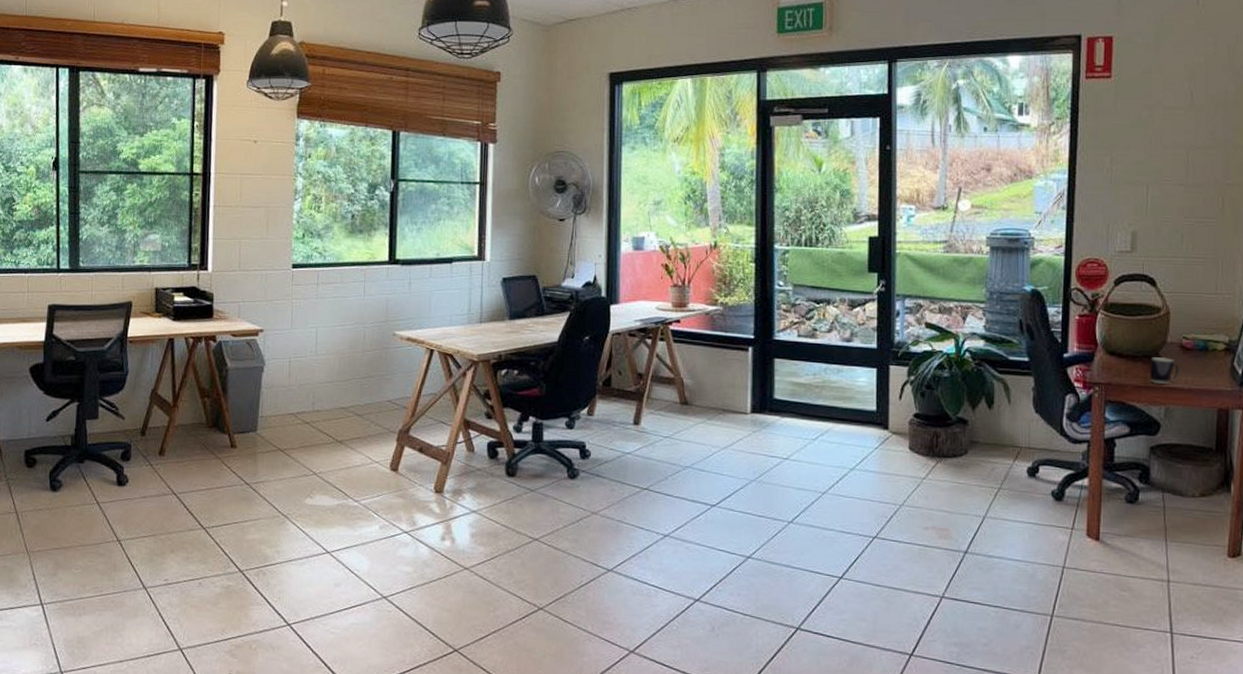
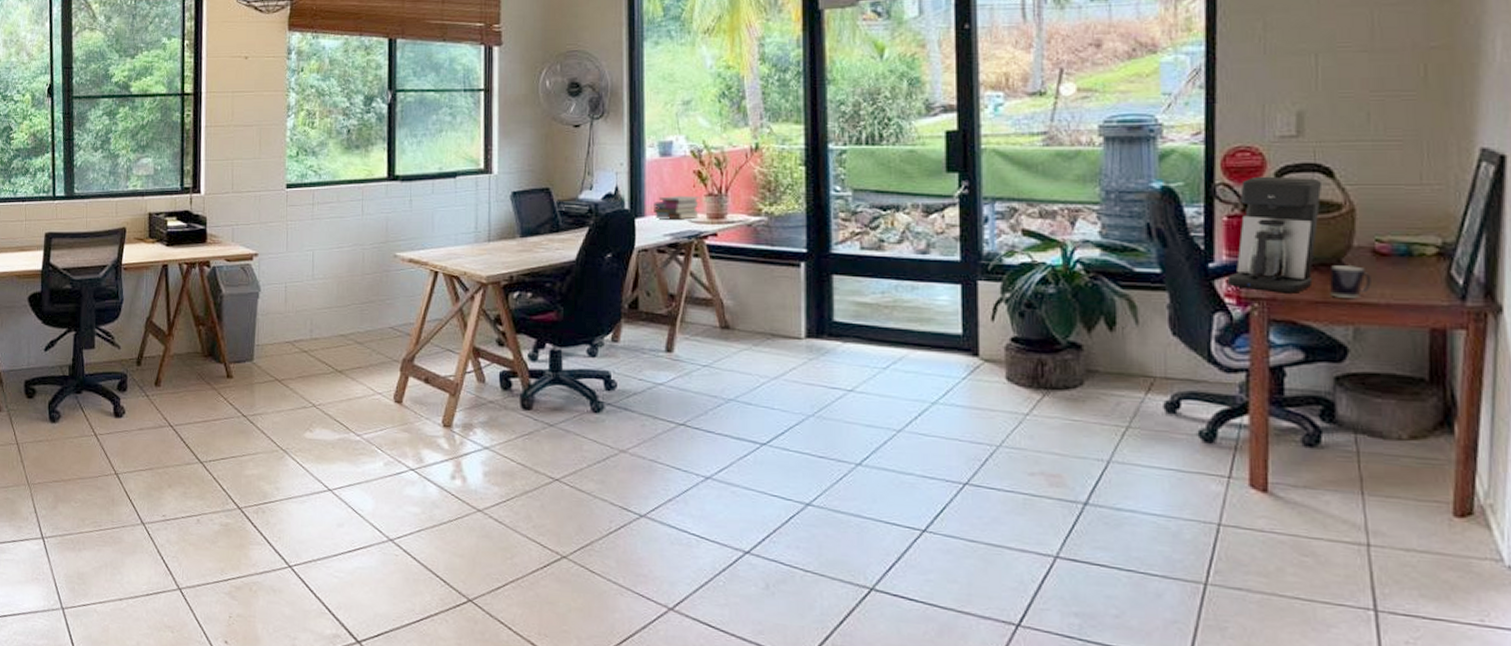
books: none [626,286,667,308] -> present [653,196,701,220]
coffee maker: none [1077,283,1148,380] -> present [1228,176,1323,294]

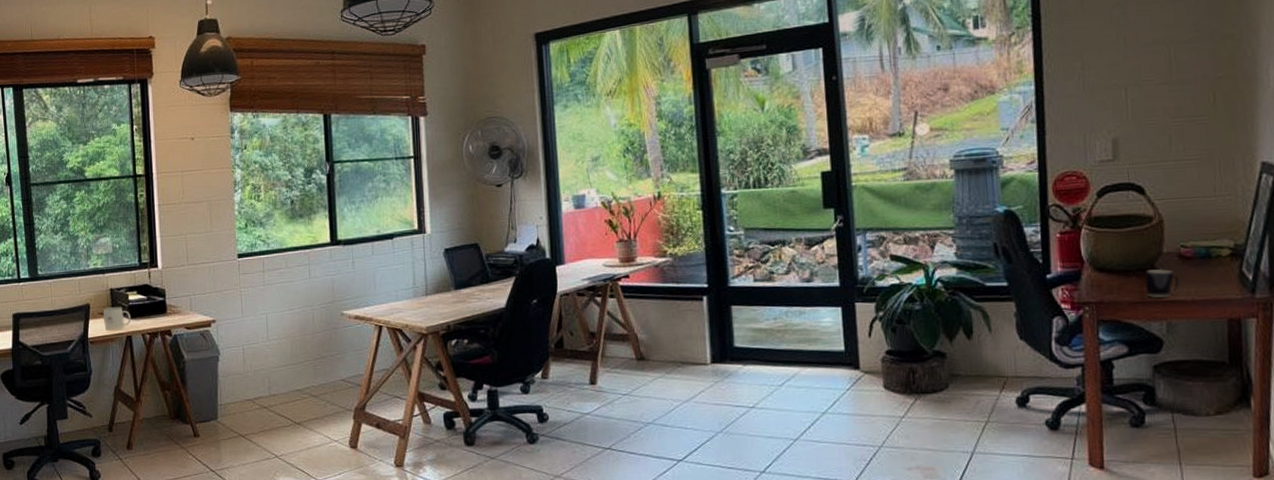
mug: none [139,233,169,259] -> present [103,307,132,332]
books: present [653,196,701,220] -> none [571,243,613,266]
coffee maker: present [1228,176,1323,294] -> none [1063,195,1136,297]

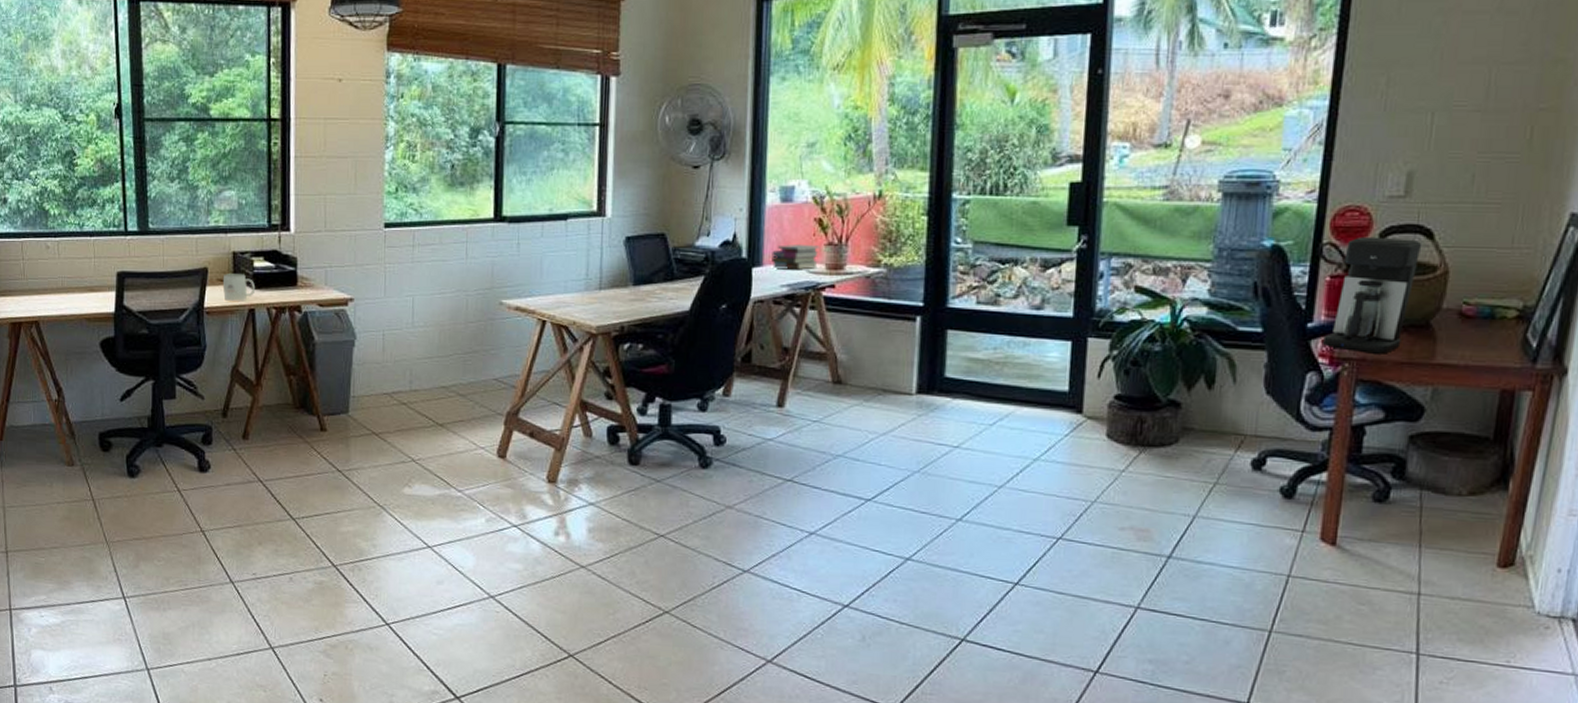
books: none [571,243,613,266] -> present [771,245,820,270]
coffee maker: none [1063,195,1136,297] -> present [1323,236,1422,354]
mug: present [1144,269,1179,298] -> none [1415,327,1455,359]

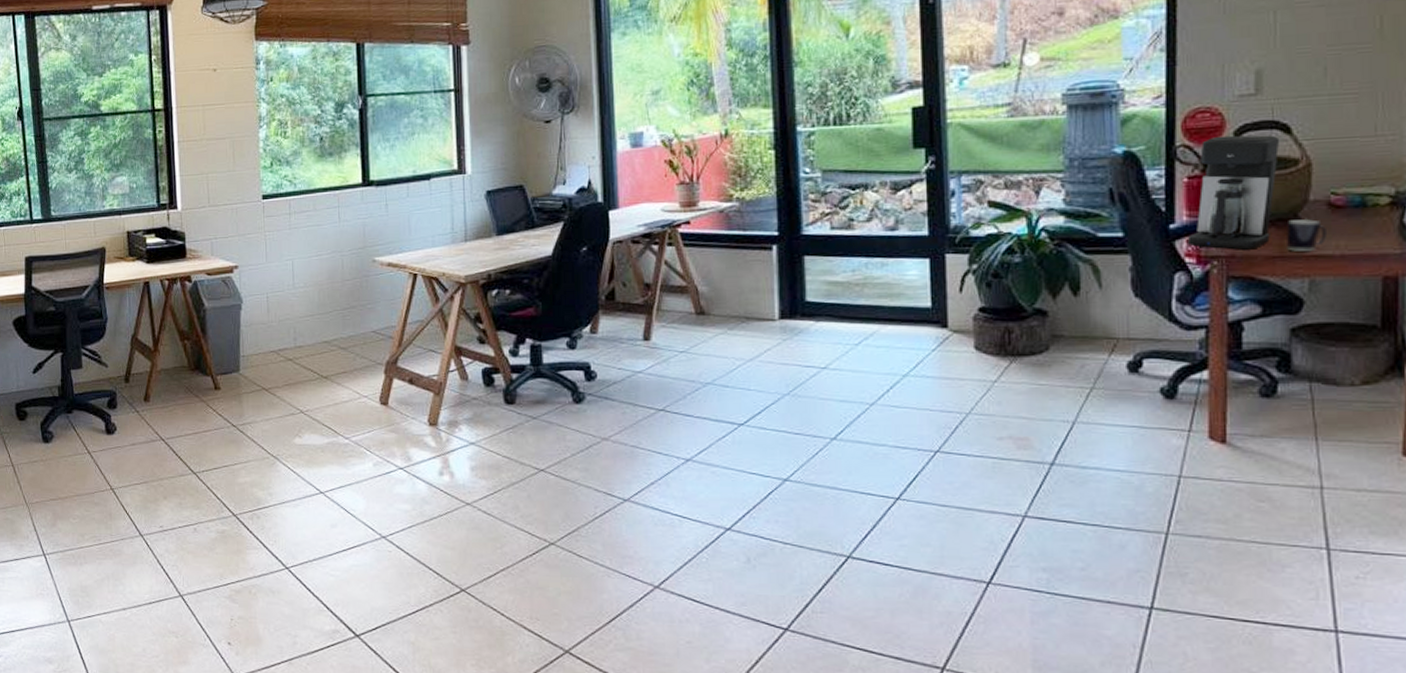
mug: present [222,274,256,303] -> none [119,251,149,277]
books: present [771,245,820,270] -> none [626,185,673,211]
mug: none [1415,327,1455,359] -> present [1285,219,1326,251]

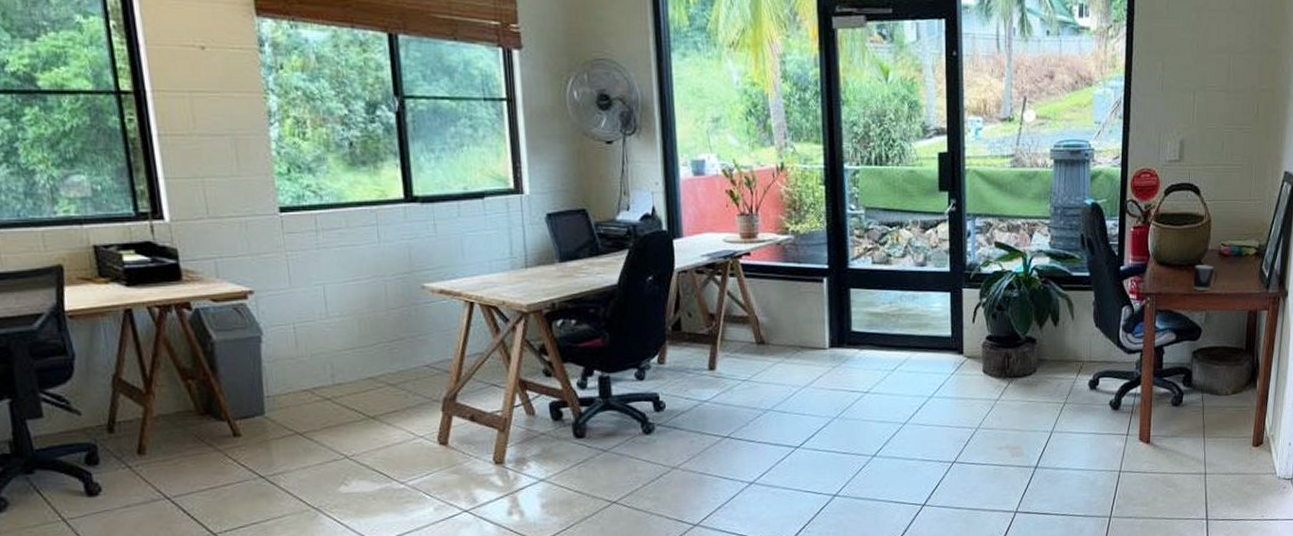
coffee maker: present [1188,135,1280,250] -> none [1132,194,1193,289]

